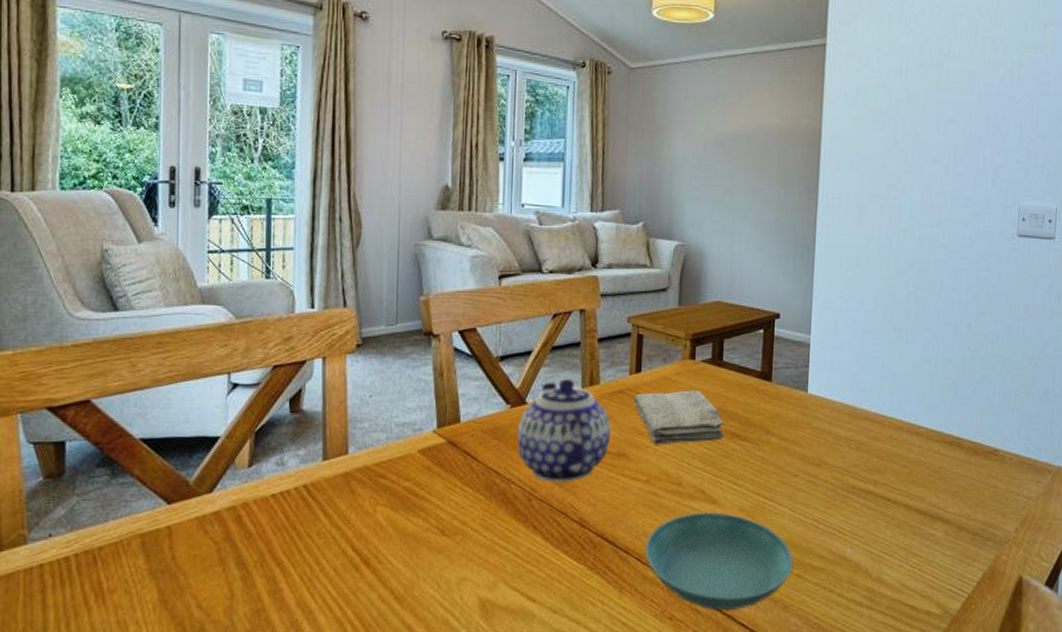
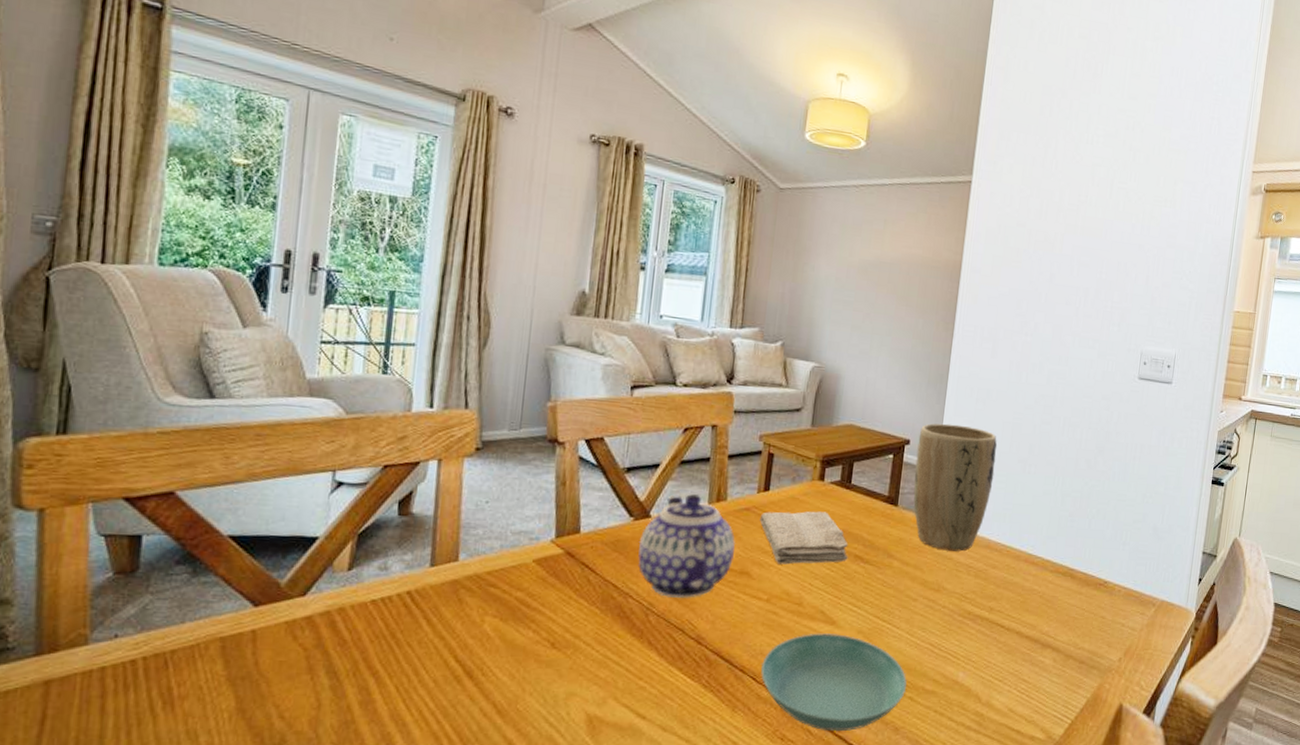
plant pot: none [786,295,871,425] -> present [913,423,998,552]

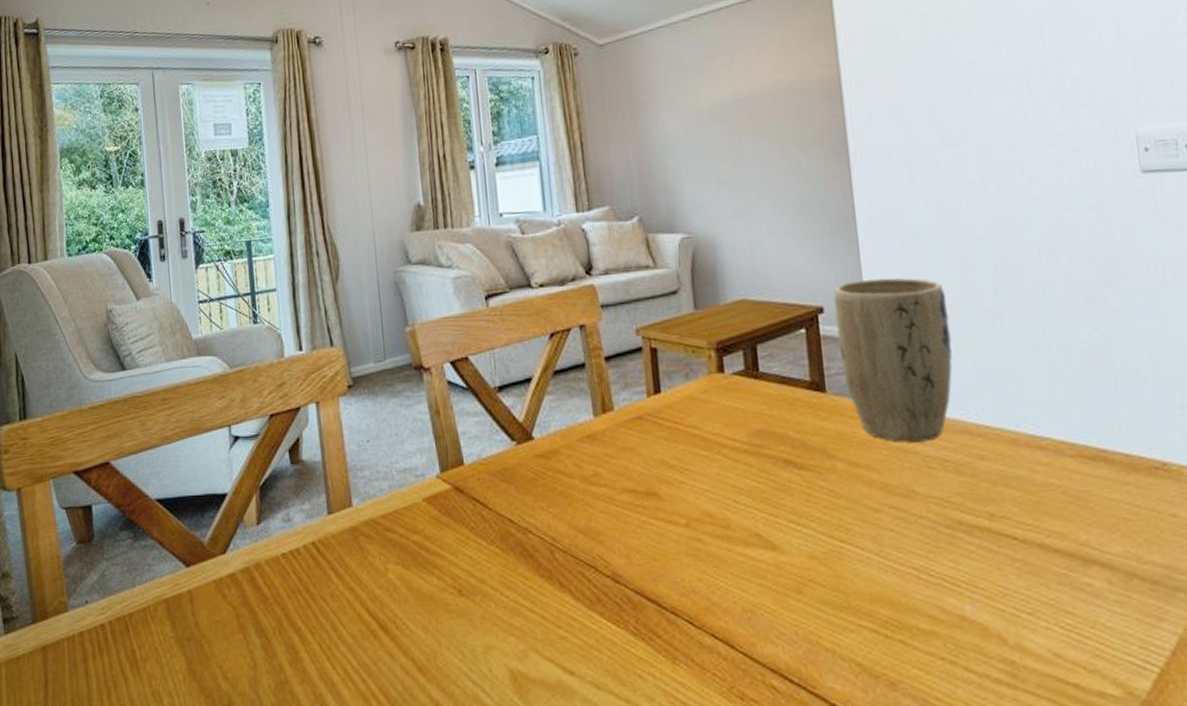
teapot: present [637,494,735,598] -> none [526,407,637,530]
washcloth: present [759,511,848,565] -> none [656,410,776,480]
saucer: present [761,633,907,732] -> none [695,561,895,688]

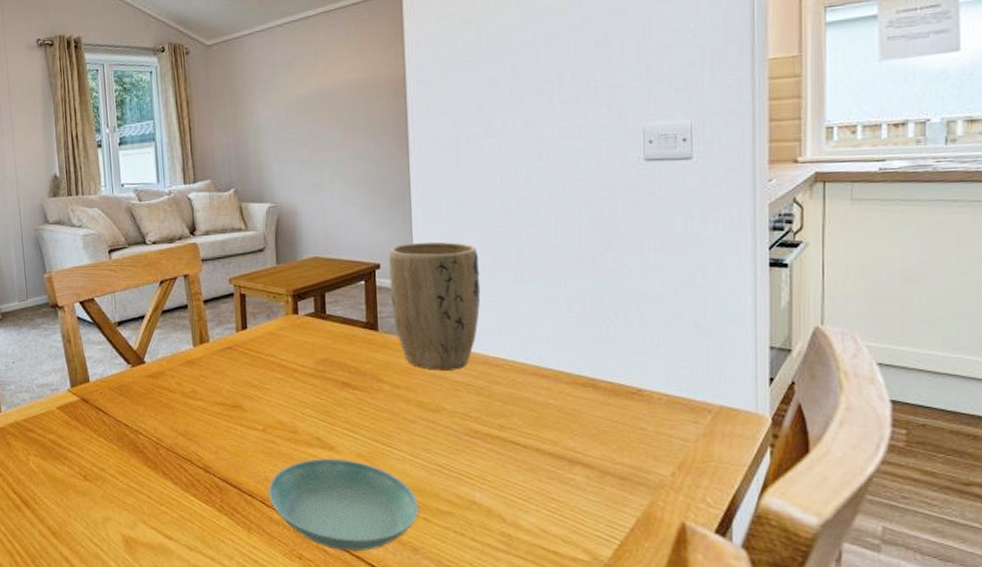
saucer: none [695,561,895,688] -> present [267,458,420,552]

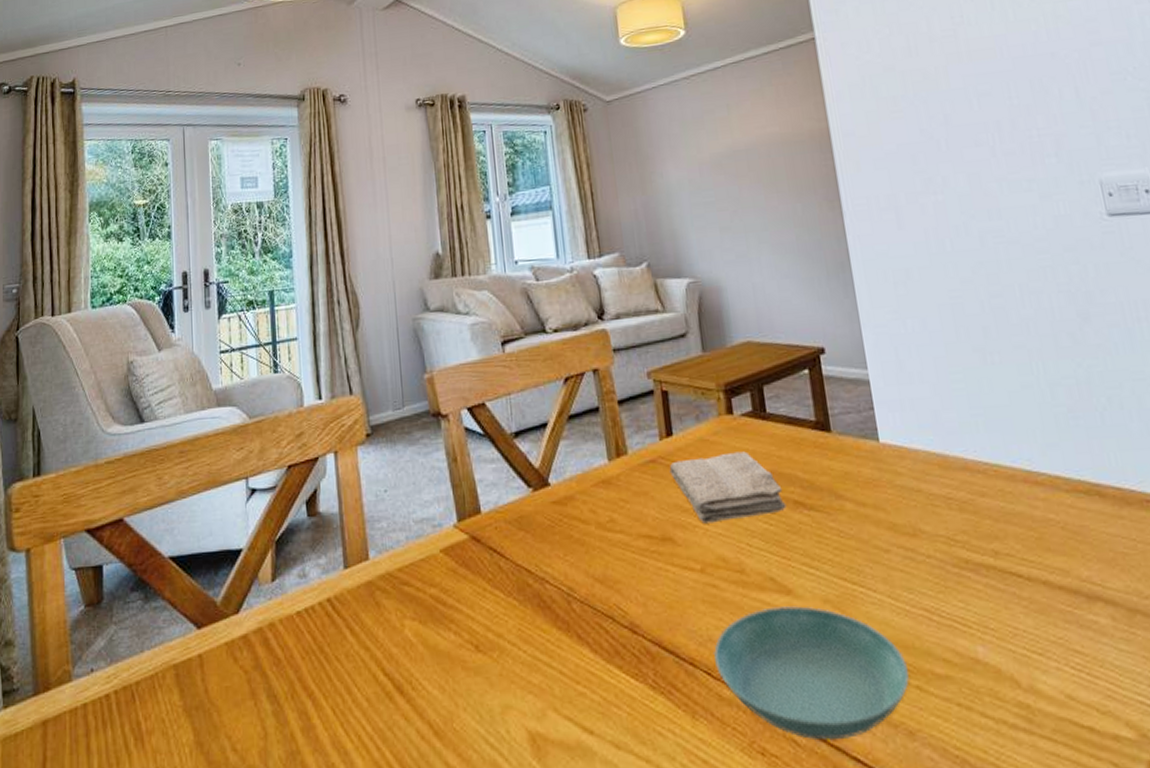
washcloth: none [242,343,335,396] -> present [669,451,787,524]
plant pot: present [389,241,481,371] -> none [833,318,950,481]

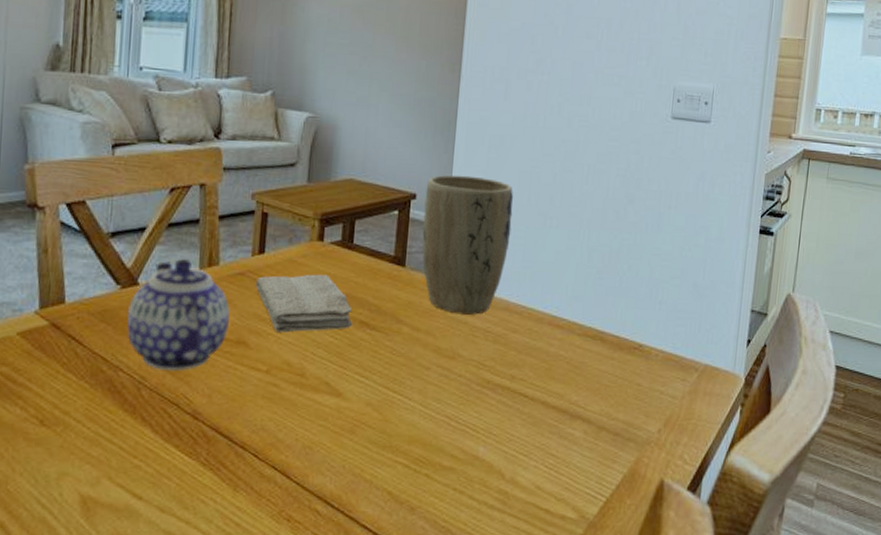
teapot: none [543,452,652,578] -> present [127,259,230,371]
saucer: present [713,606,911,741] -> none [262,406,422,512]
plant pot: none [833,318,950,481] -> present [422,175,514,315]

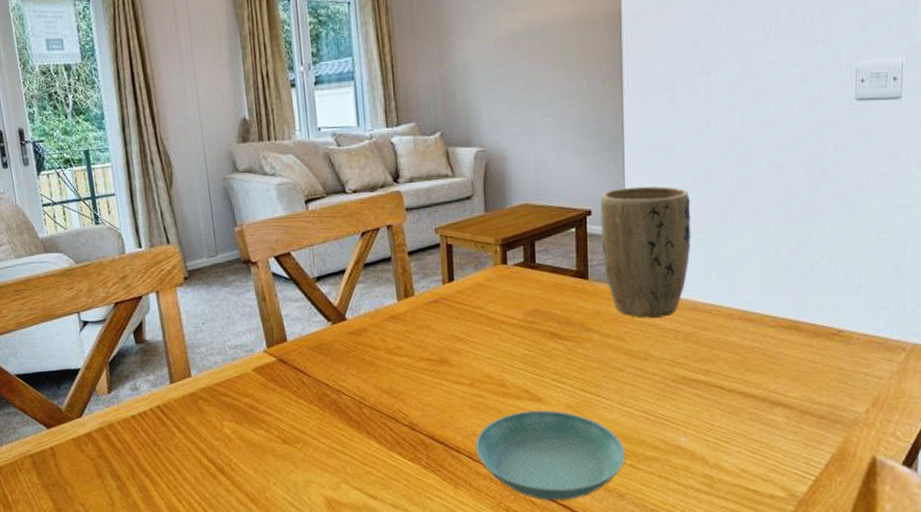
teapot: present [127,259,230,371] -> none [340,293,432,391]
washcloth: present [255,274,353,333] -> none [449,294,544,350]
saucer: none [262,406,422,512] -> present [474,410,626,501]

